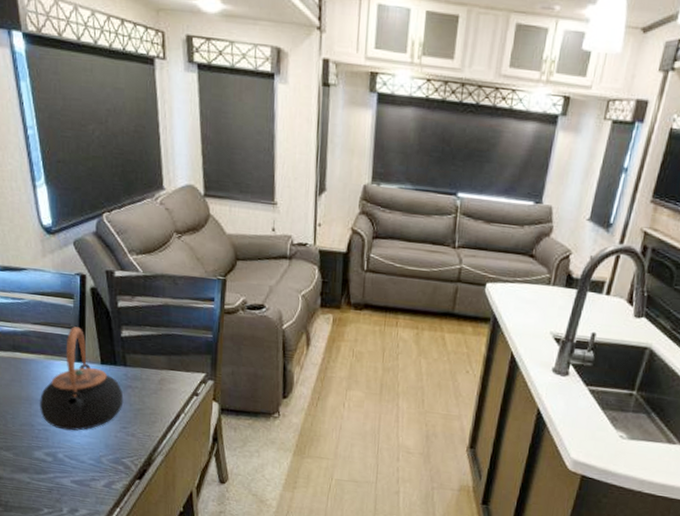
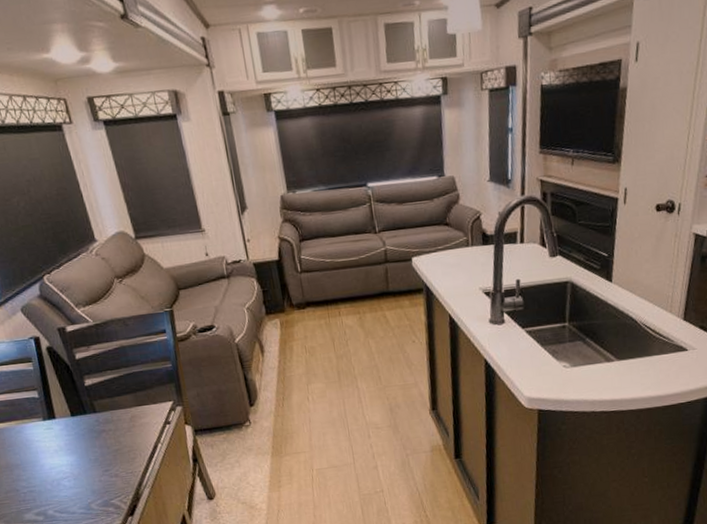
teapot: present [40,326,124,431] -> none [19,387,101,488]

